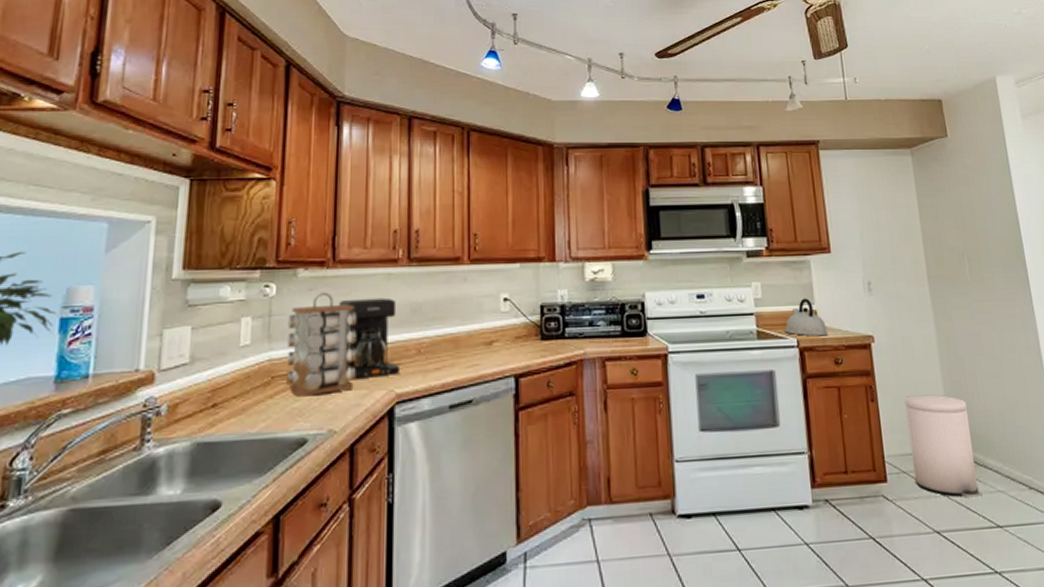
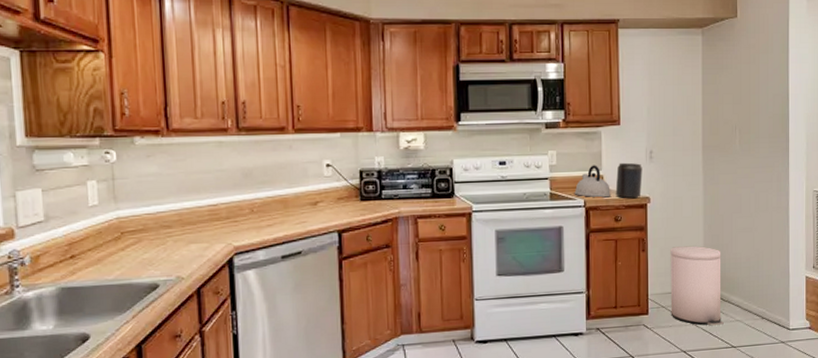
spice rack: present [286,292,357,397] -> none [130,158,197,249]
coffee maker: present [338,297,399,380] -> none [175,163,235,235]
soda can: none [831,295,863,338] -> present [615,162,643,199]

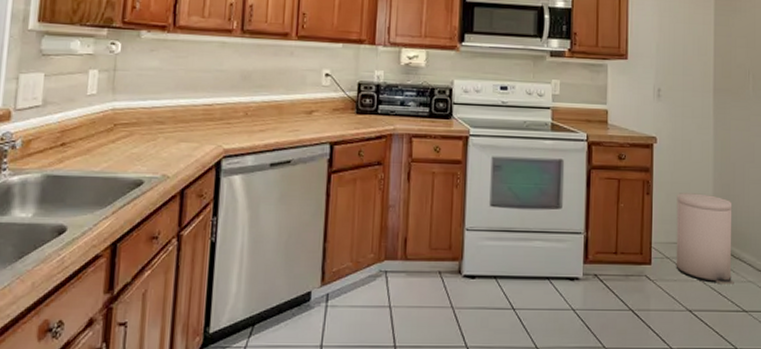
kettle: present [574,165,611,198] -> none [576,98,615,134]
soda can: present [615,162,643,199] -> none [620,98,650,138]

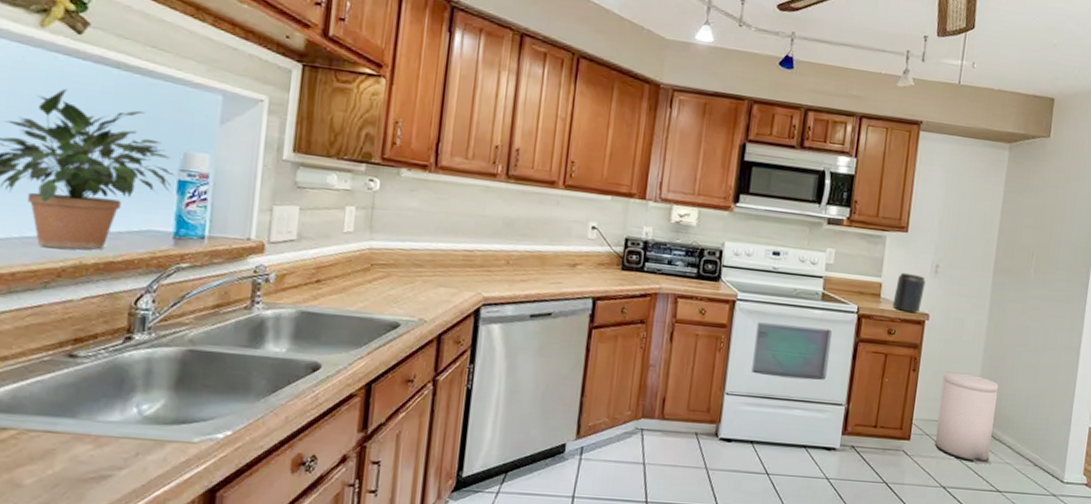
soda can: none [620,98,650,138] -> present [892,272,926,314]

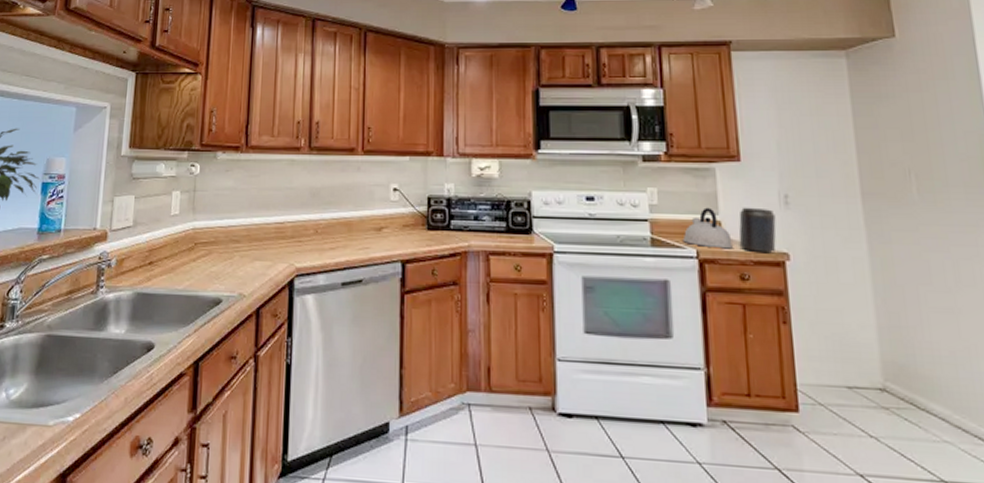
kettle: none [848,270,888,308] -> present [682,207,733,249]
pedal bin: present [934,371,999,465] -> none [825,322,923,445]

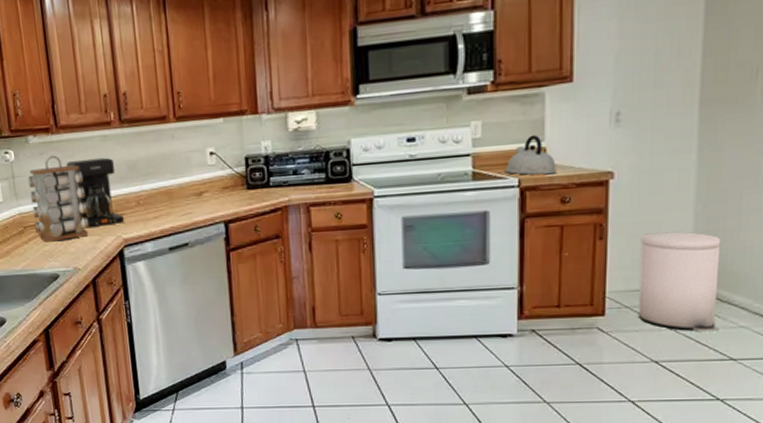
spice rack: none [206,173,265,263] -> present [27,155,89,242]
coffee maker: none [249,180,299,253] -> present [65,157,124,229]
soda can: present [738,207,777,254] -> none [563,129,604,175]
pedal bin: none [825,322,923,445] -> present [638,231,722,332]

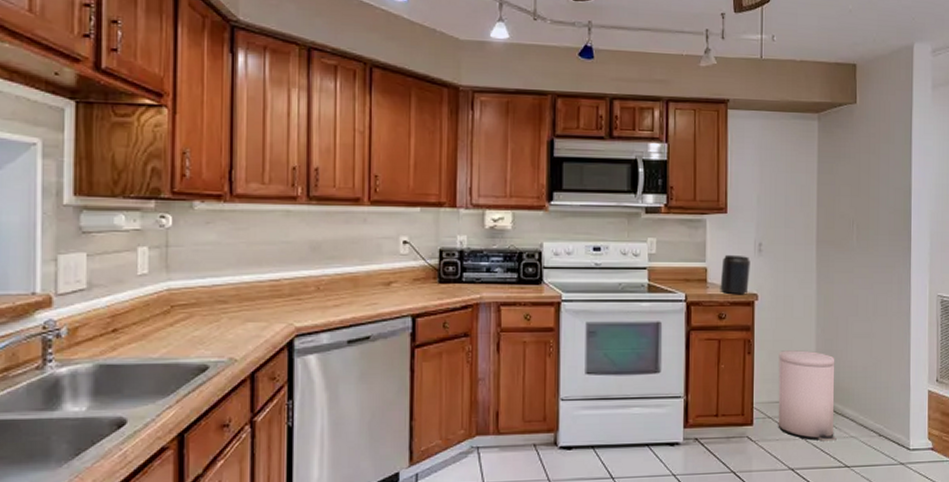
spice rack: present [27,155,89,242] -> none [185,225,256,326]
coffee maker: present [65,157,124,229] -> none [236,234,298,313]
kettle: present [505,134,556,175] -> none [674,255,715,292]
soda can: none [563,129,604,175] -> present [720,254,750,295]

